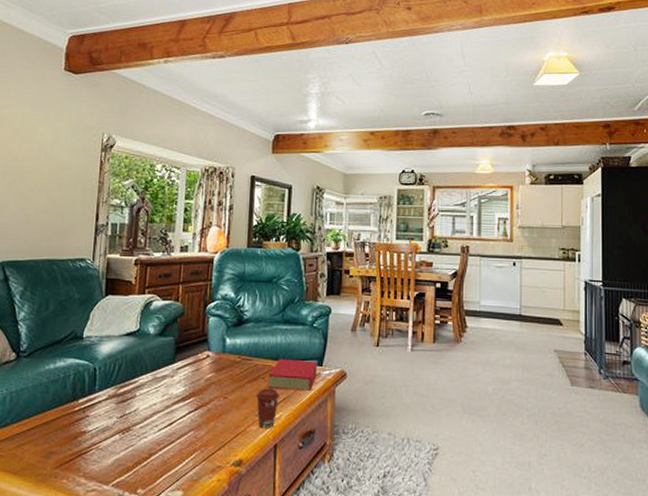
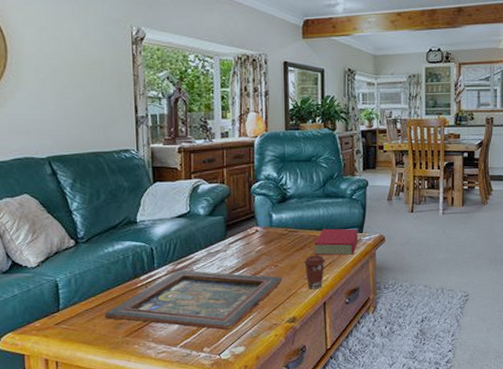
religious icon: none [35,394,231,470] -> present [104,269,283,330]

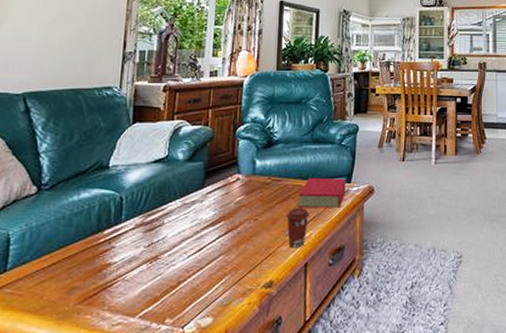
religious icon: present [104,269,283,330] -> none [57,223,262,297]

